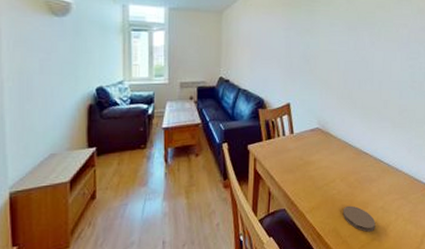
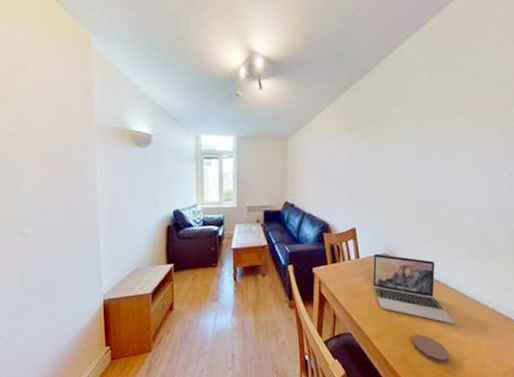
laptop: none [306,129,380,194] -> present [372,254,455,324]

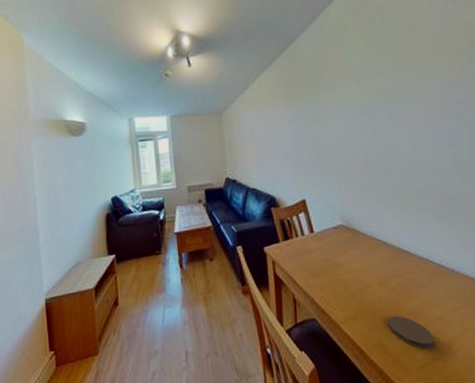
laptop: present [372,254,455,324] -> none [329,226,434,301]

